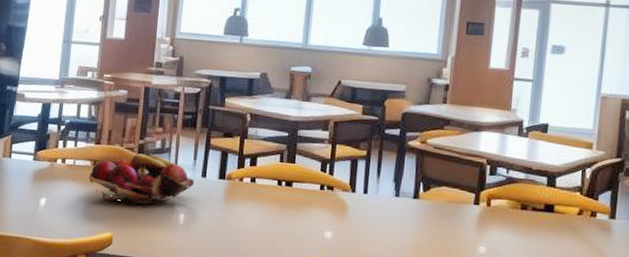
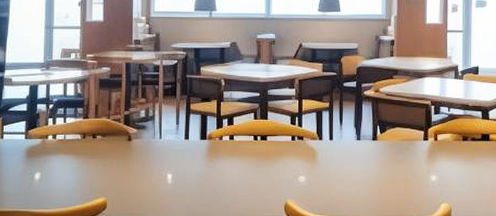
fruit basket: present [88,153,195,205] -> none [79,123,179,169]

